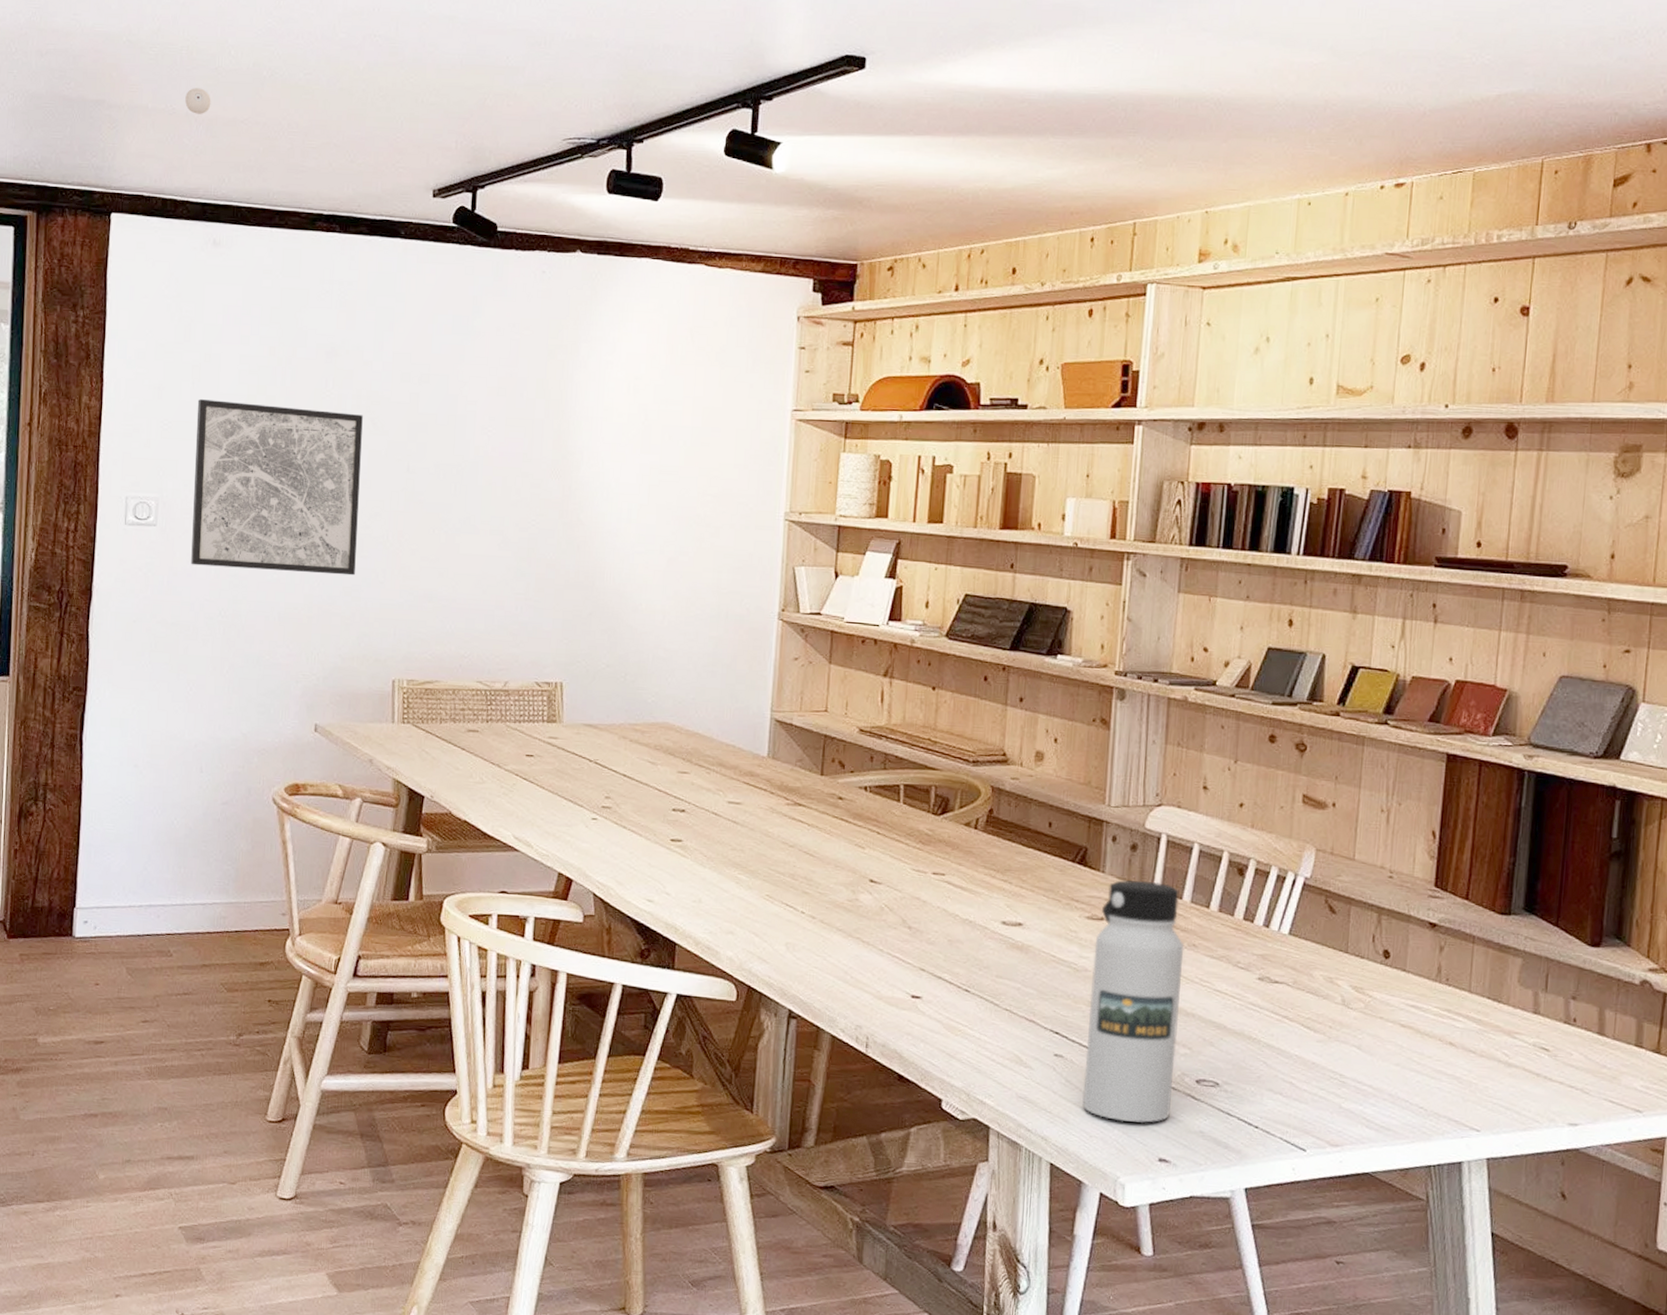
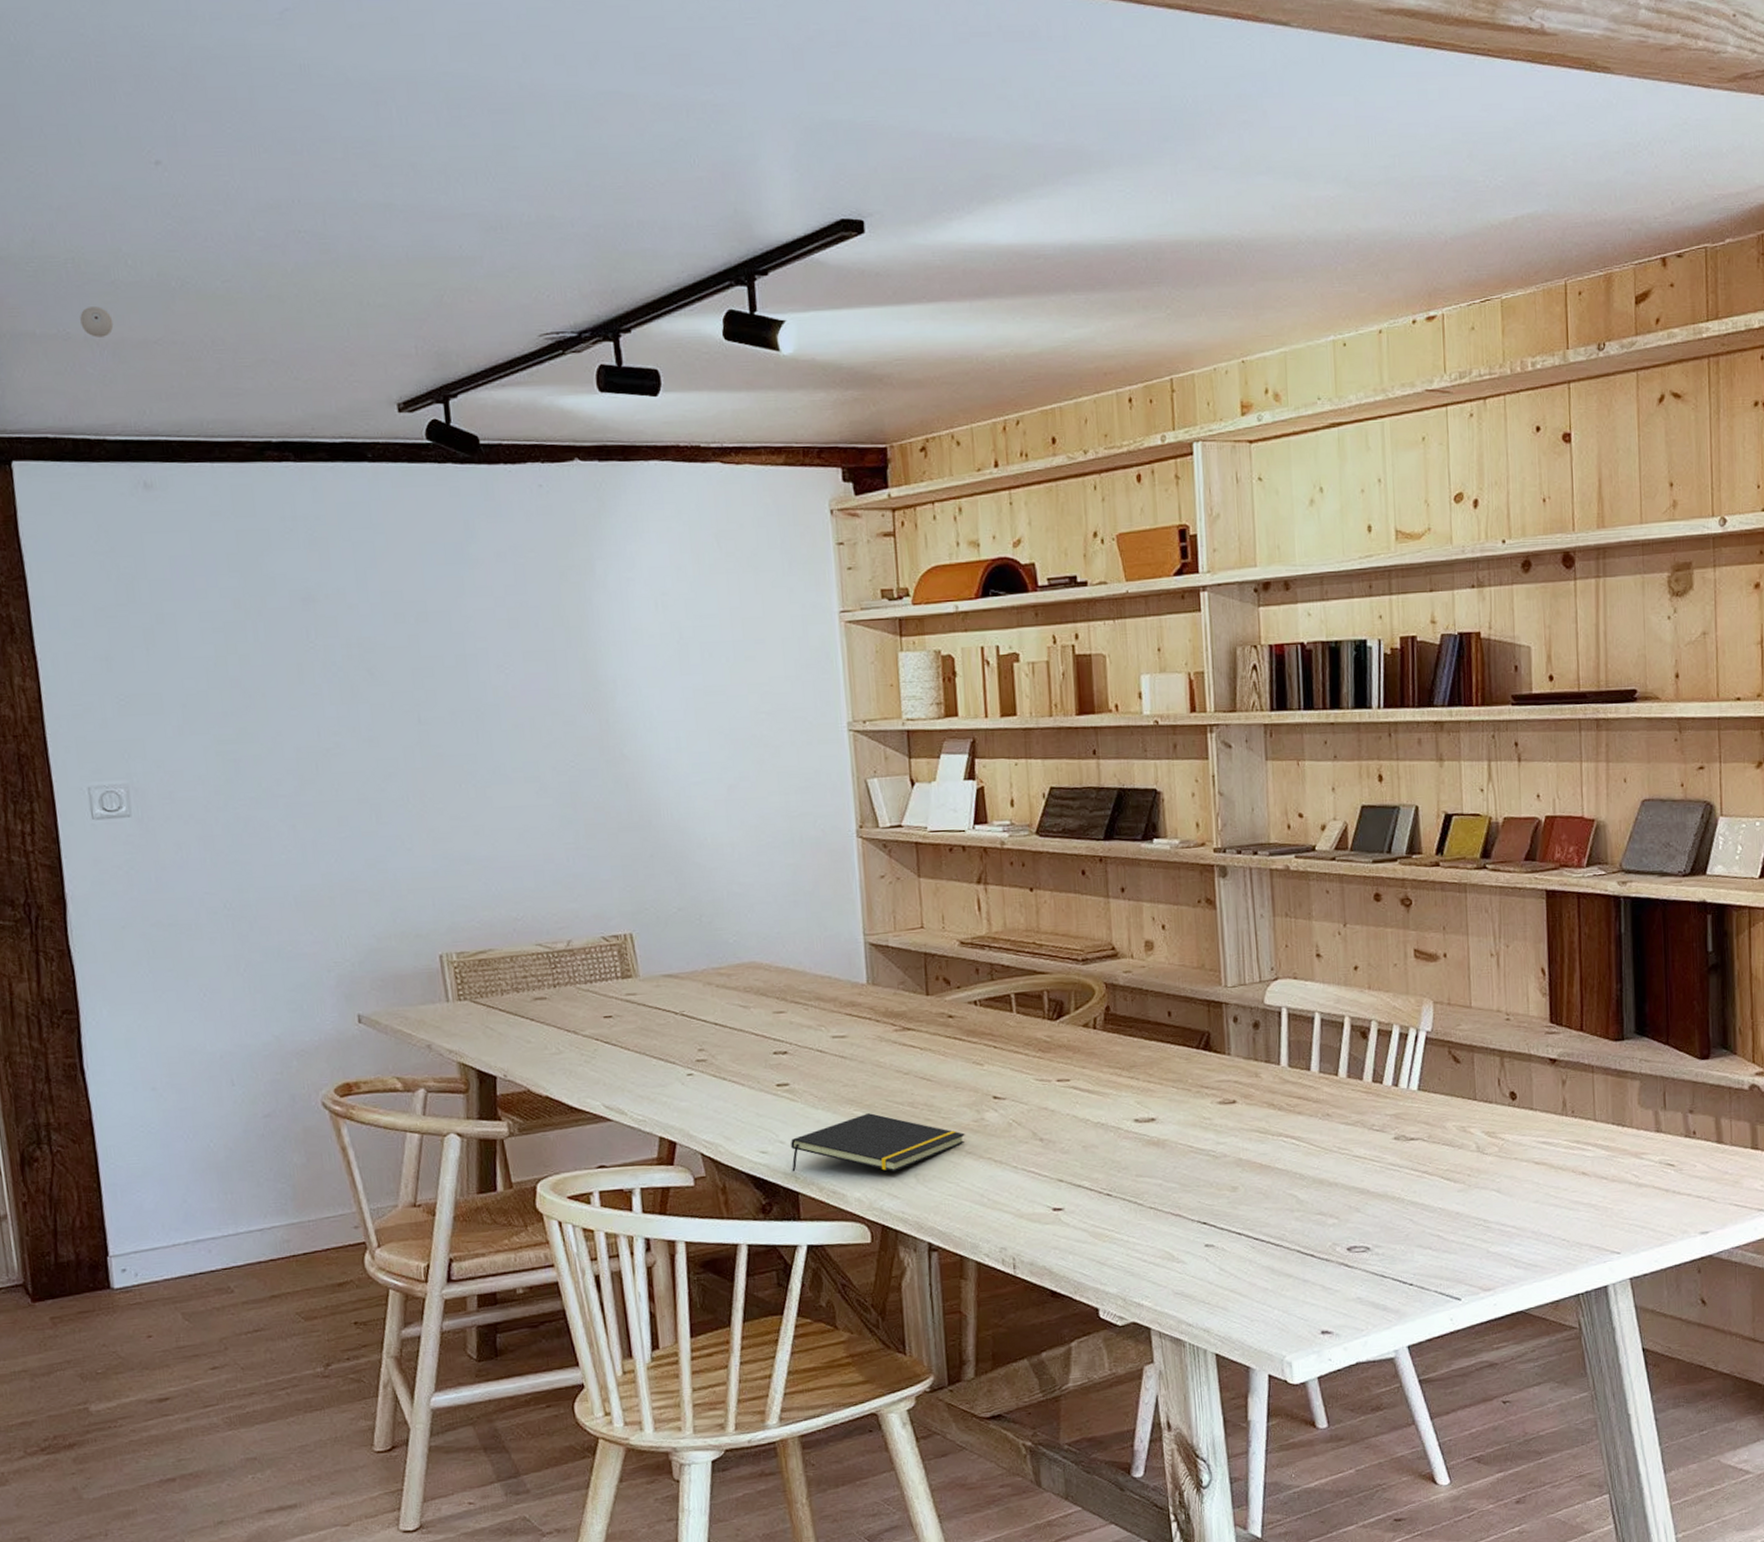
wall art: present [191,398,363,576] -> none [156,665,377,856]
notepad: none [673,878,838,937] -> present [791,1113,965,1172]
water bottle: present [1082,879,1184,1123] -> none [1230,1057,1327,1301]

